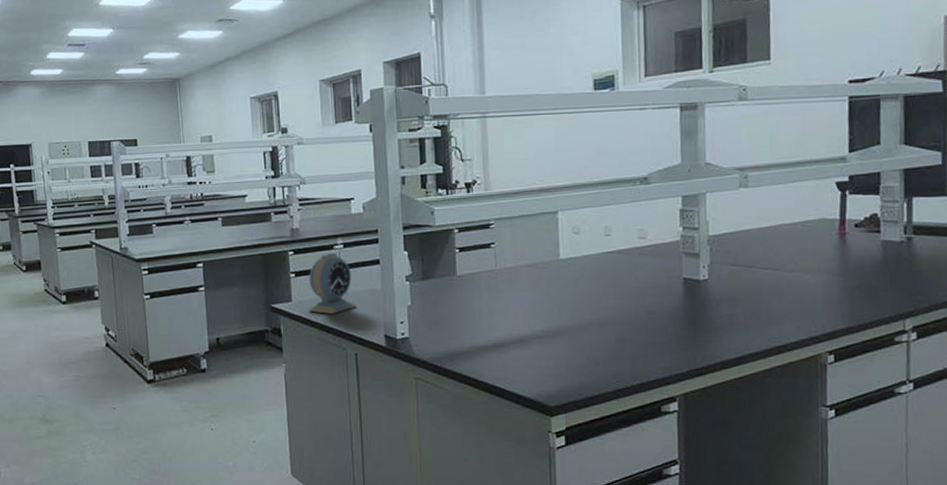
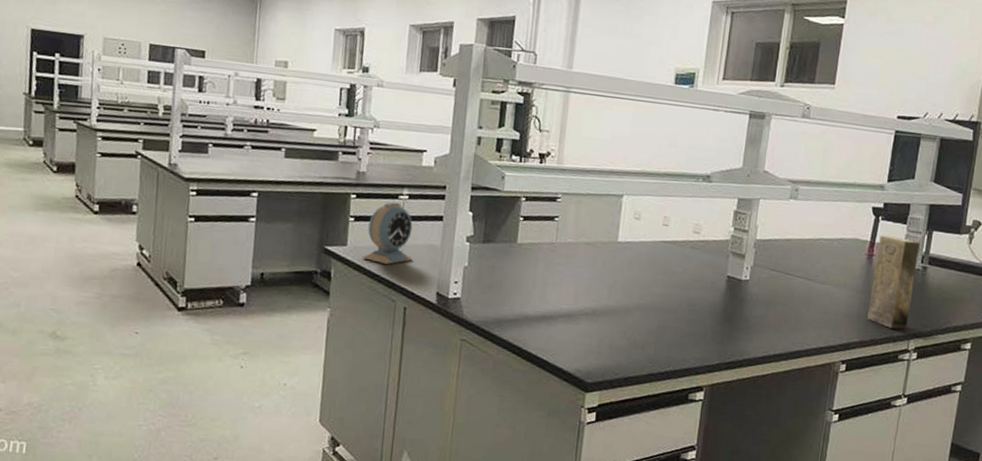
box: none [849,210,900,310] -> present [867,235,920,330]

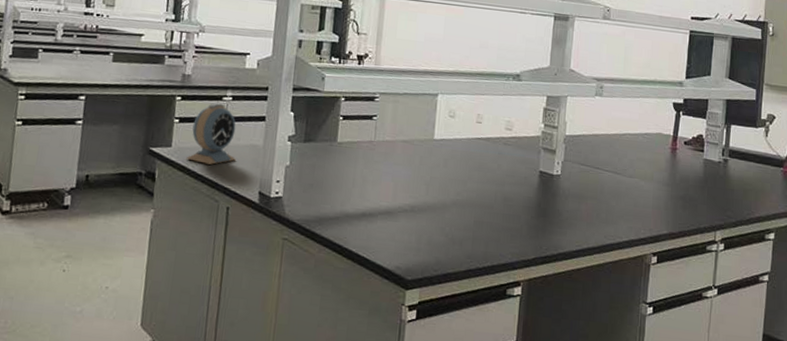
box: present [867,235,920,330] -> none [675,129,720,221]

